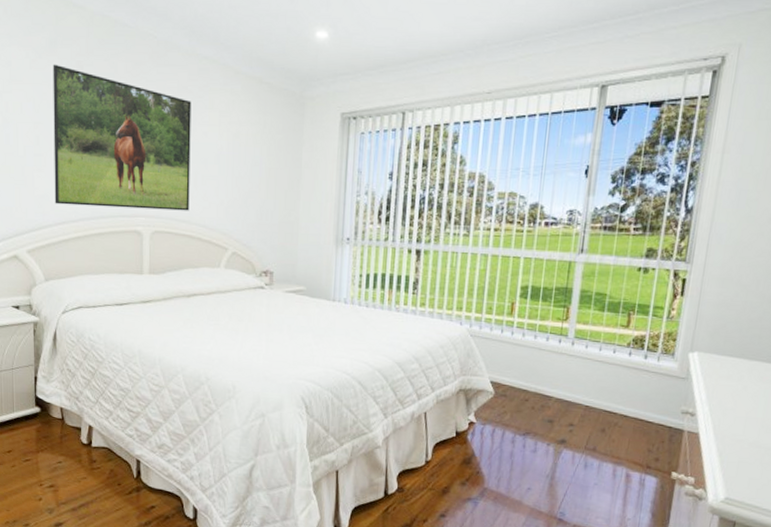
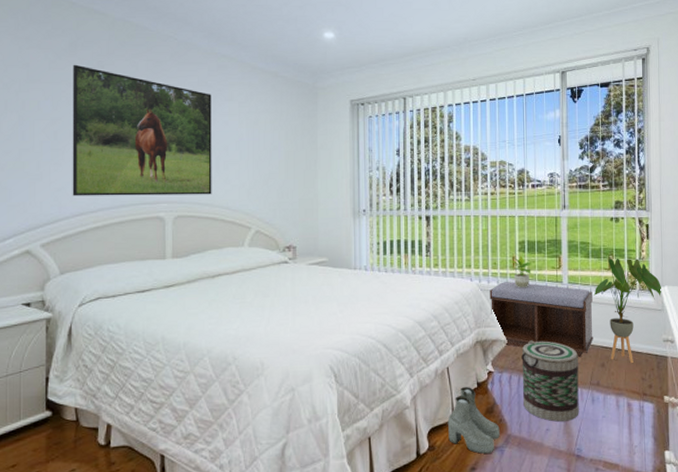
boots: none [419,434,476,503] -> present [447,387,500,454]
bench: none [479,329,603,419] -> present [489,282,593,357]
potted plant: none [505,302,536,339] -> present [507,256,533,289]
basket: none [505,394,575,483] -> present [521,340,579,422]
house plant: none [603,314,690,433] -> present [594,258,662,364]

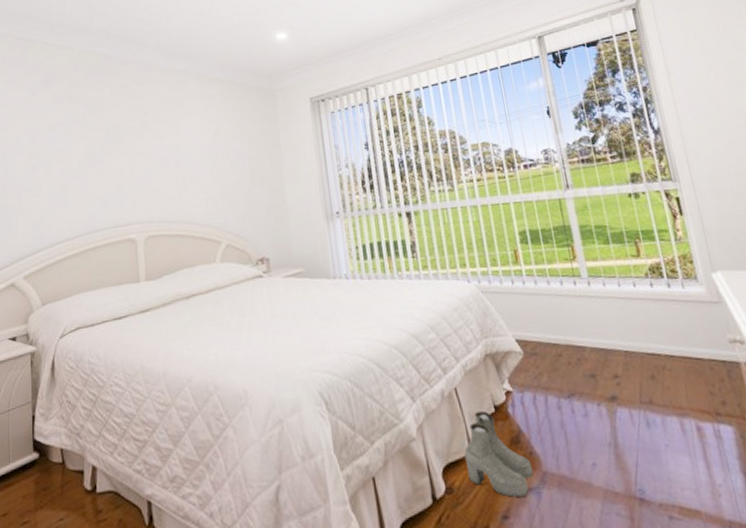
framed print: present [72,64,212,196] -> none [46,98,180,226]
bench: present [489,282,593,357] -> none [492,279,634,368]
potted plant: present [507,256,533,289] -> none [508,248,541,287]
basket: present [521,340,579,422] -> none [544,349,633,454]
house plant: present [594,258,662,364] -> none [623,240,715,374]

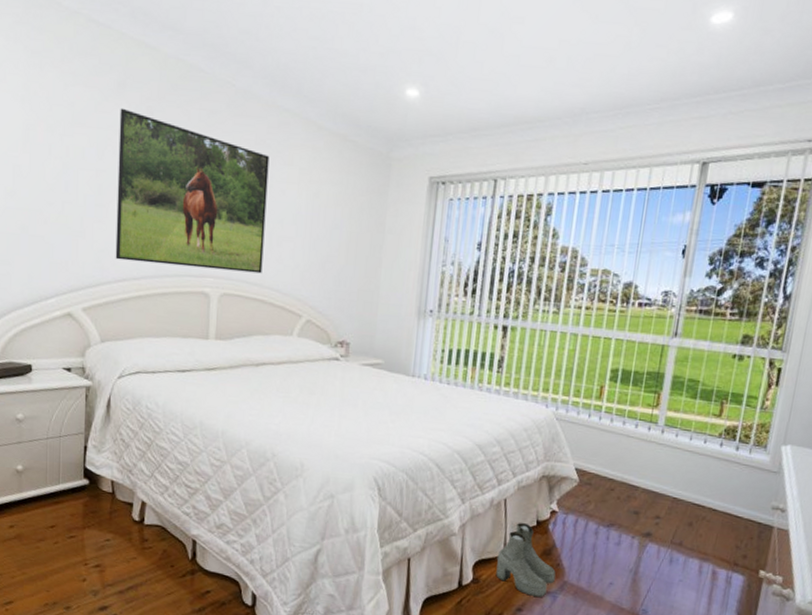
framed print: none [46,98,180,226] -> present [115,108,270,274]

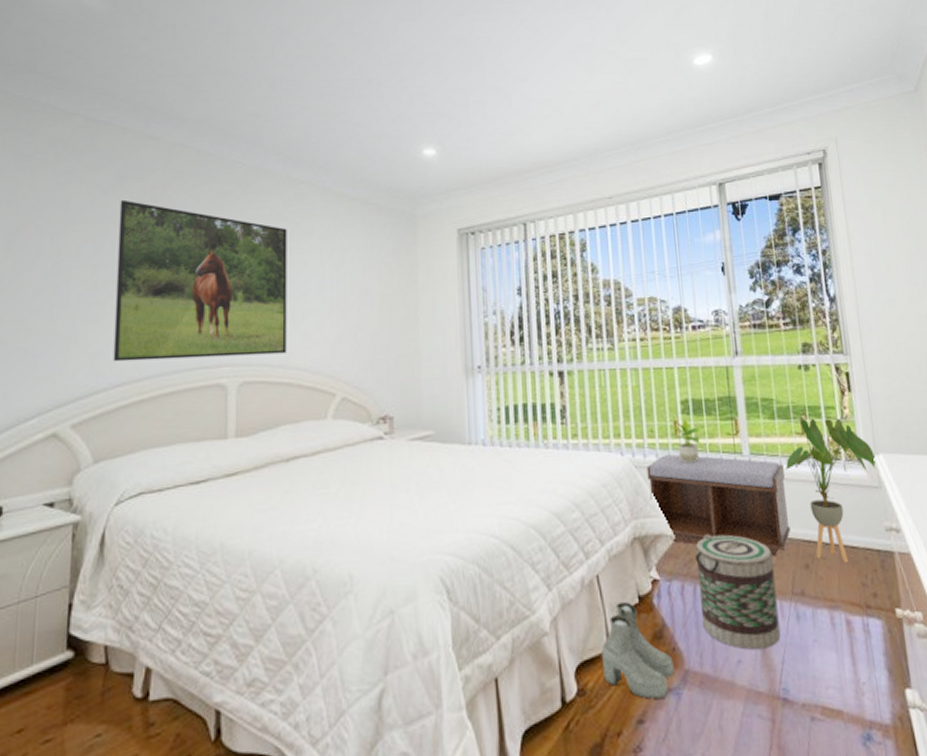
bench: none [564,413,693,511] -> present [646,454,791,556]
basket: none [587,483,662,579] -> present [695,534,781,650]
potted plant: none [594,386,626,424] -> present [667,419,702,463]
house plant: none [694,403,783,528] -> present [785,418,877,564]

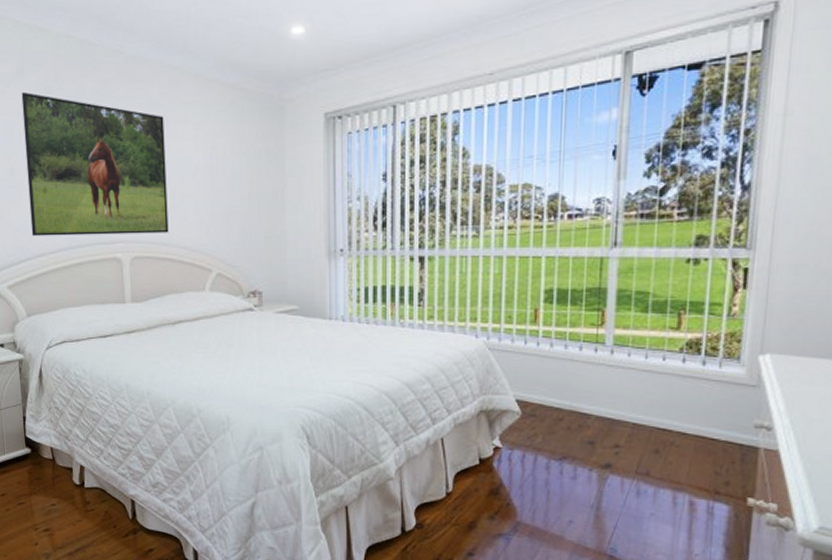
boots: present [601,602,674,699] -> none [439,462,506,540]
bench: present [646,454,791,556] -> none [500,340,649,439]
potted plant: present [667,419,702,463] -> none [527,308,564,349]
basket: present [695,534,781,650] -> none [540,413,621,515]
house plant: present [785,418,877,564] -> none [650,314,761,453]

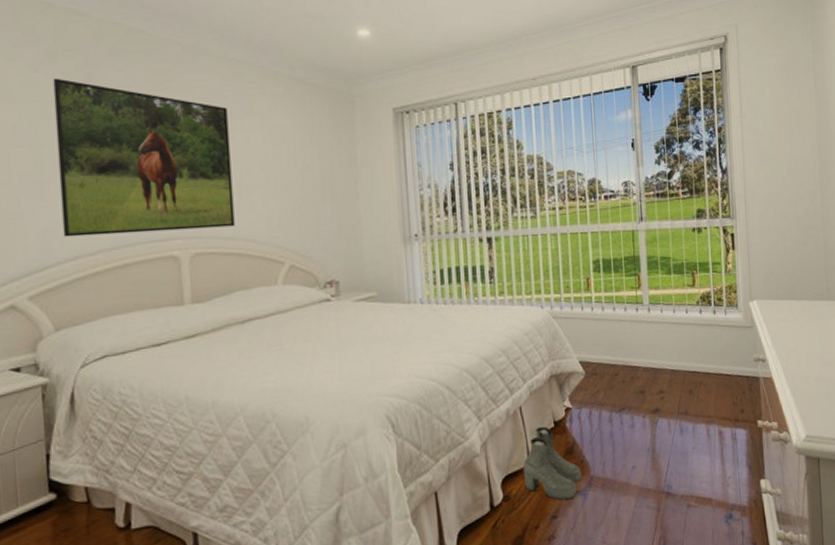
boots: none [439,462,506,540] -> present [522,427,582,500]

